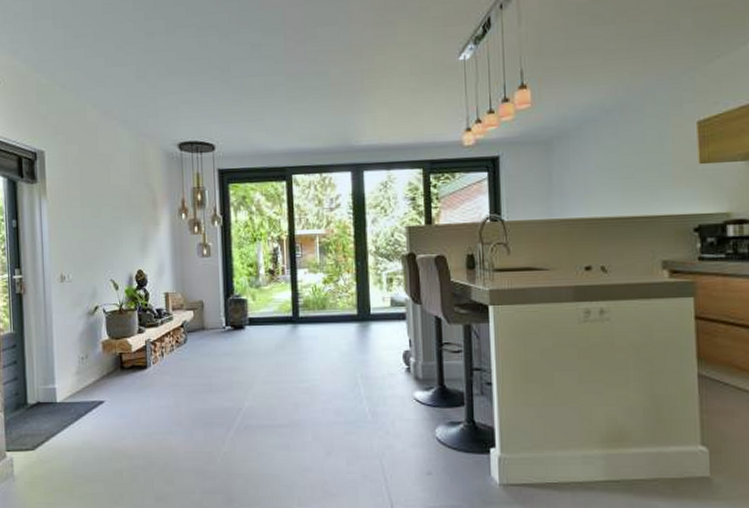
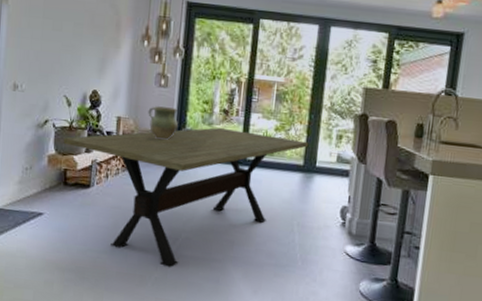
dining table: none [115,289,360,441] -> present [63,127,309,268]
ceramic jug: none [194,276,226,310] -> present [148,106,178,141]

